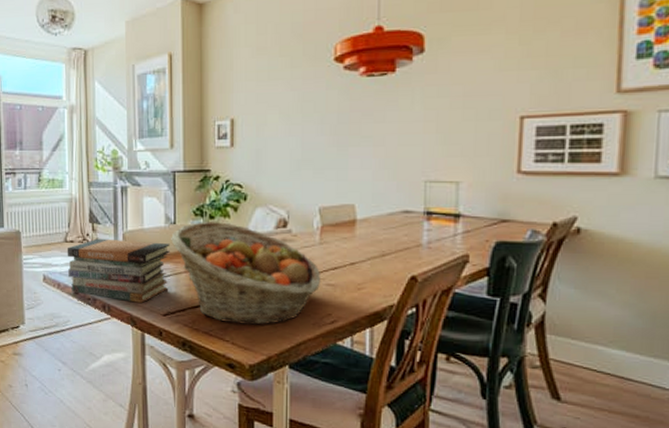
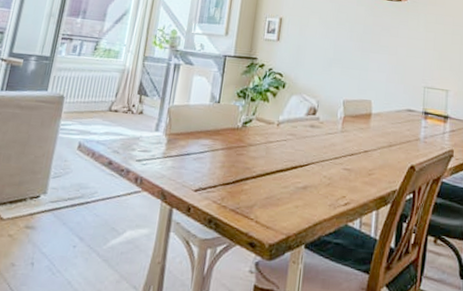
book stack: present [67,238,170,303] -> none [105,110,211,177]
fruit basket: present [171,221,321,325] -> none [213,103,340,205]

